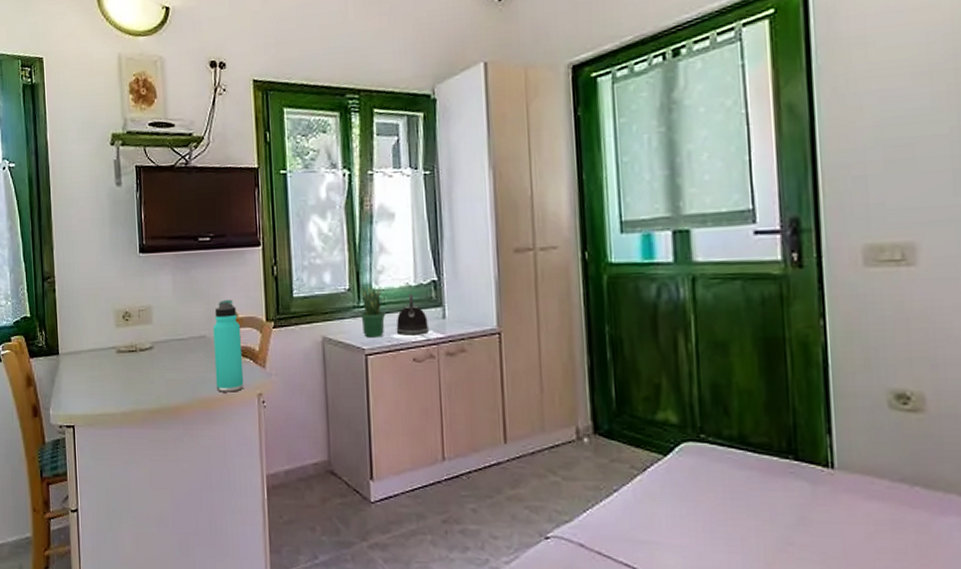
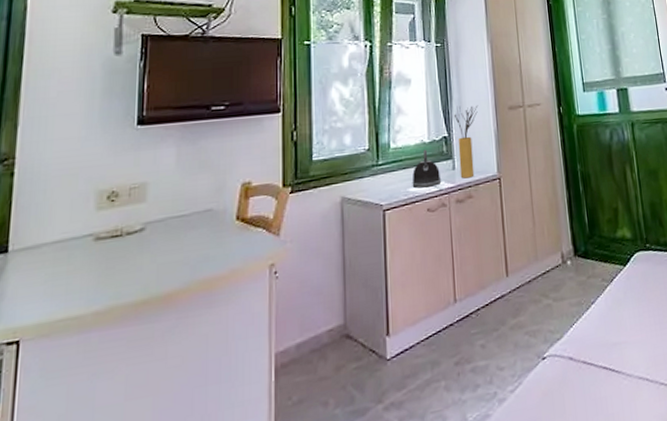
thermos bottle: present [213,299,244,392] -> none [221,167,254,270]
planter: present [361,285,387,338] -> none [379,144,403,194]
vase: none [446,245,475,330] -> present [454,105,478,179]

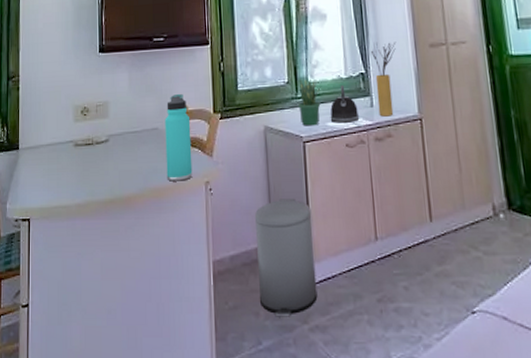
thermos bottle: none [221,167,254,270] -> present [165,93,193,182]
pedal bin: none [326,271,394,403] -> present [254,198,318,317]
planter: none [379,144,403,194] -> present [298,78,321,126]

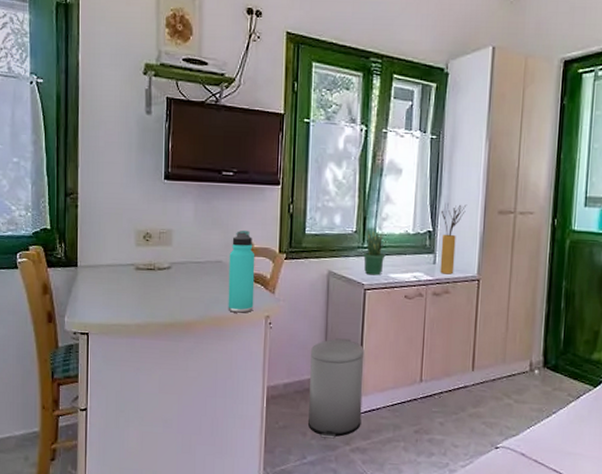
kettle: present [330,84,360,123] -> none [393,240,421,276]

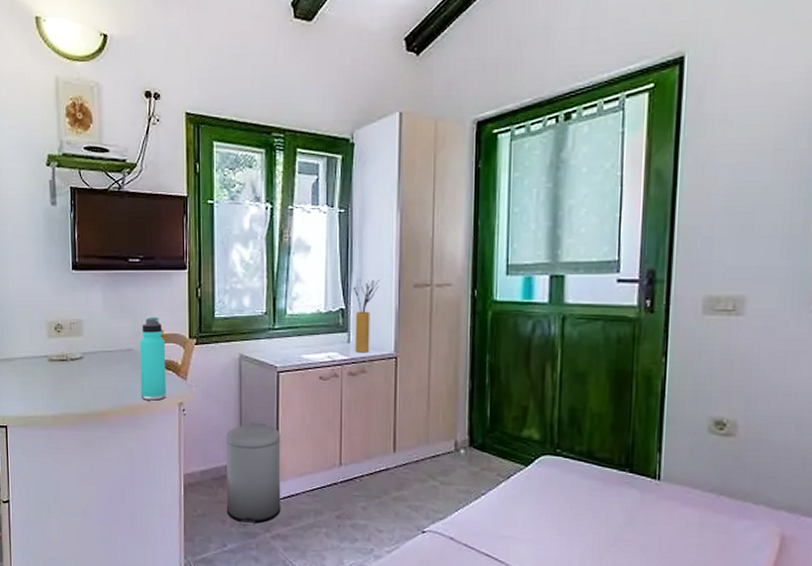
planter: present [363,230,388,276] -> none [275,310,299,357]

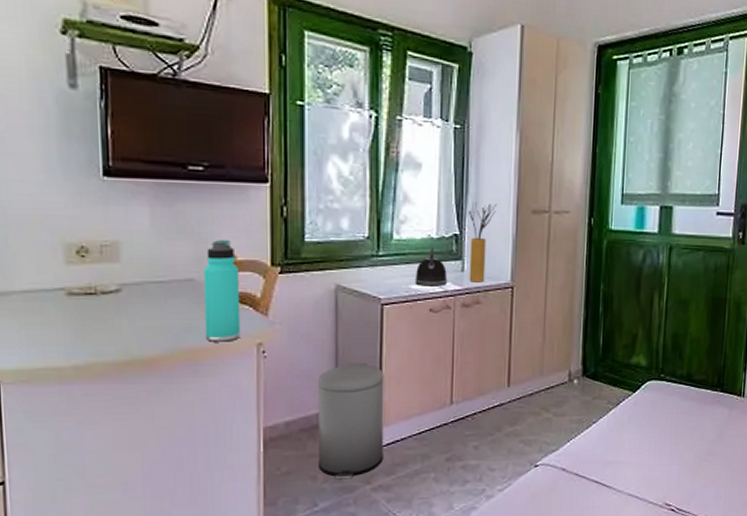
kettle: none [306,319,336,356] -> present [415,245,448,287]

